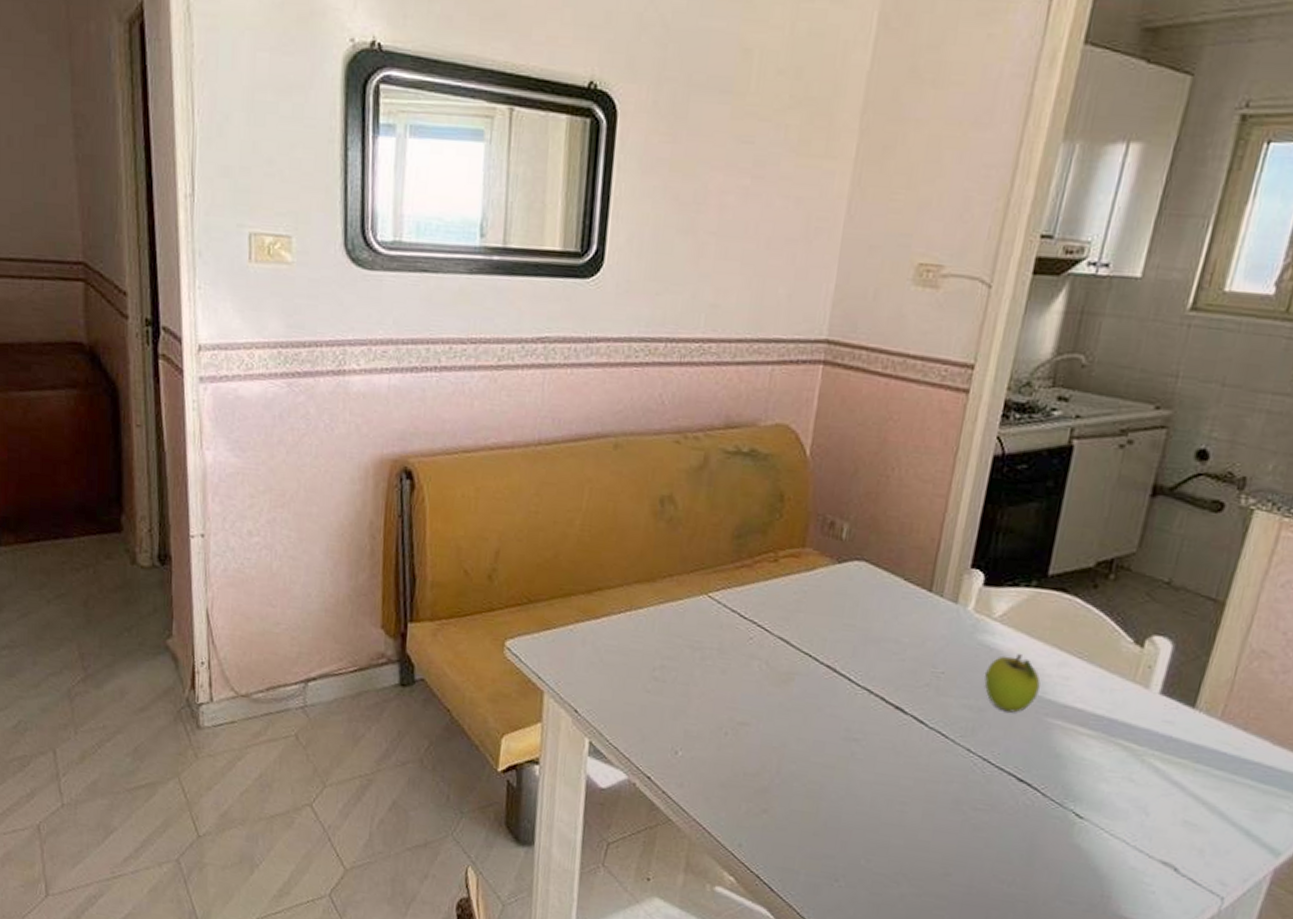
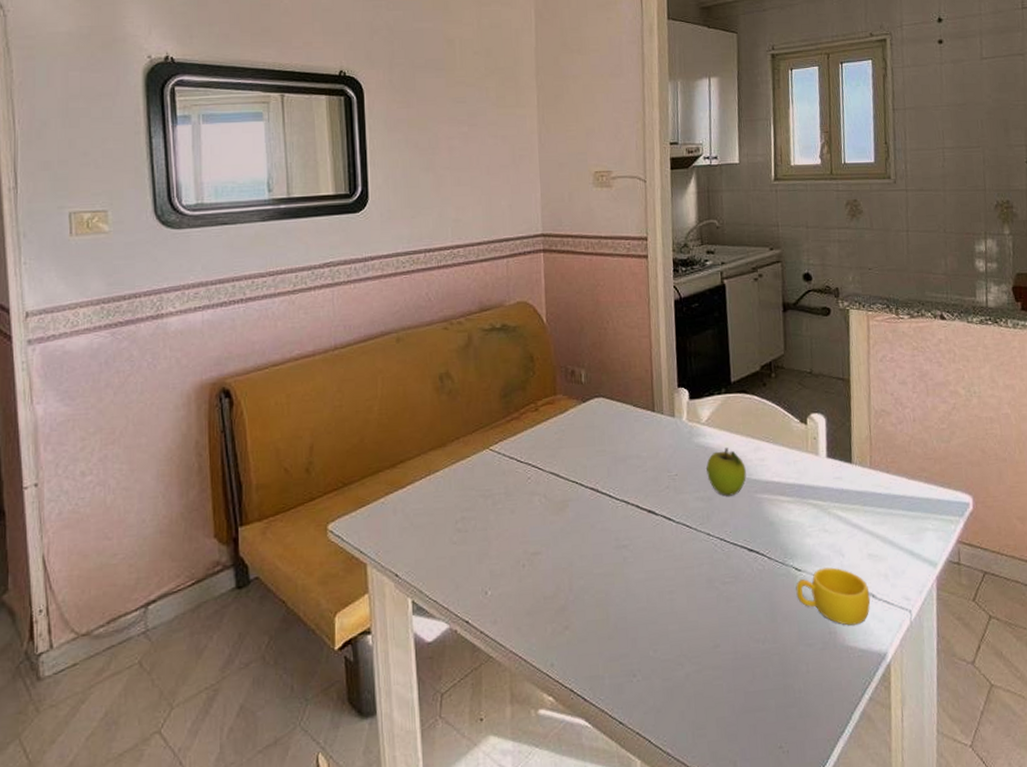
cup: none [1068,822,1172,896] -> present [796,567,871,626]

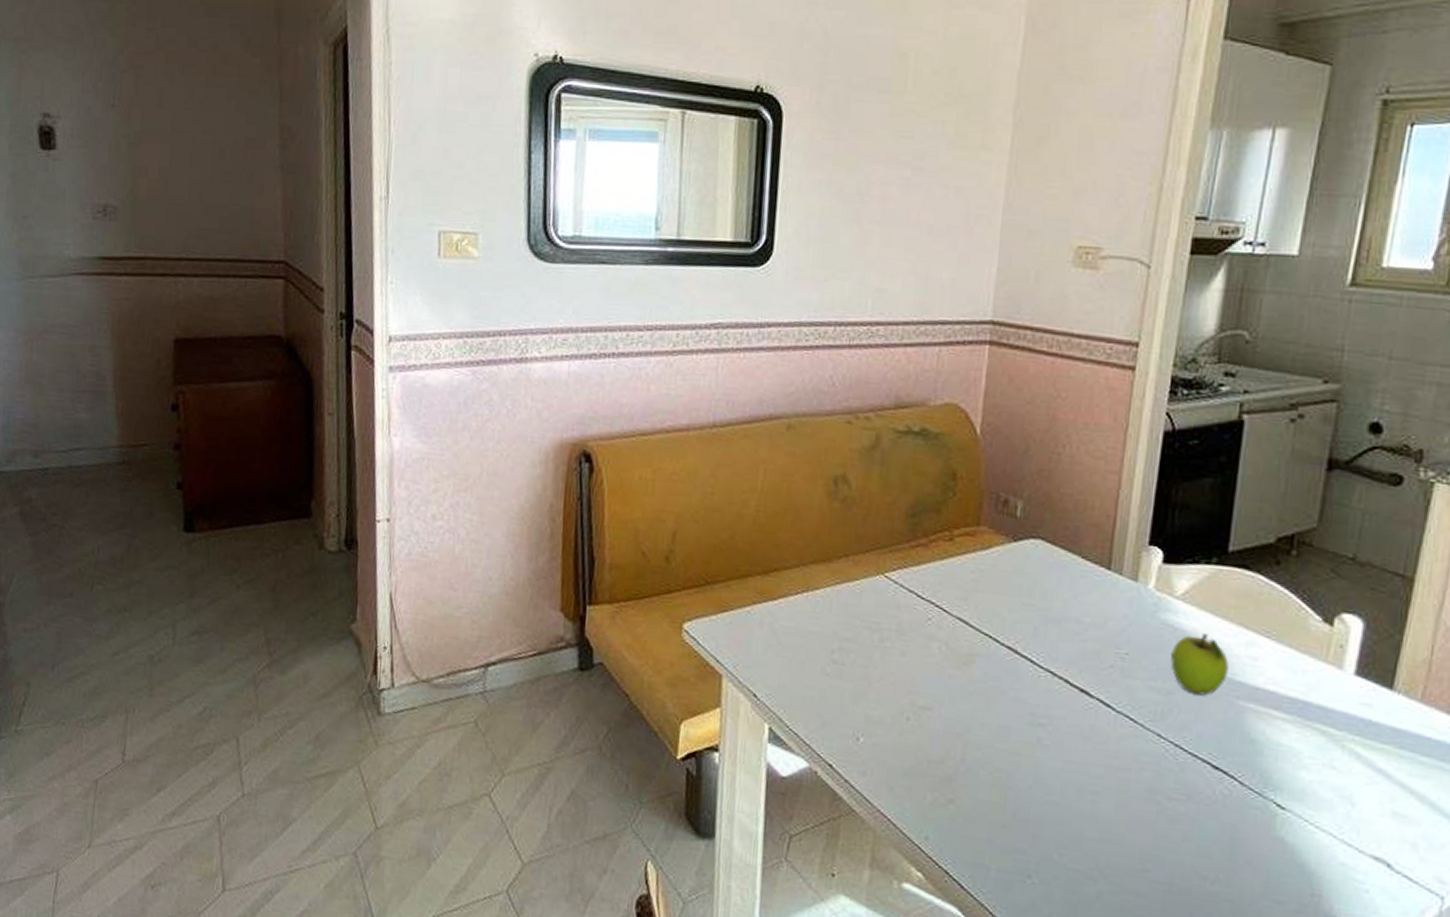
cup: present [796,567,871,626] -> none [1272,813,1384,895]

